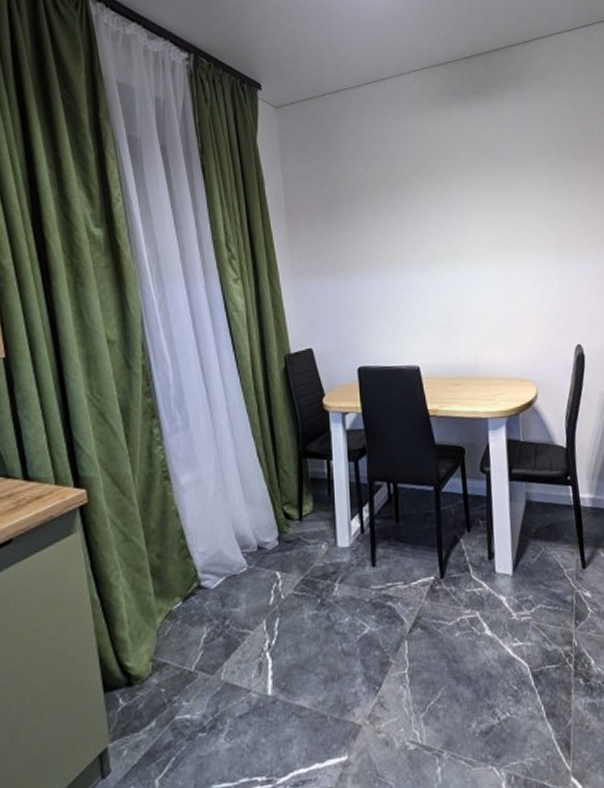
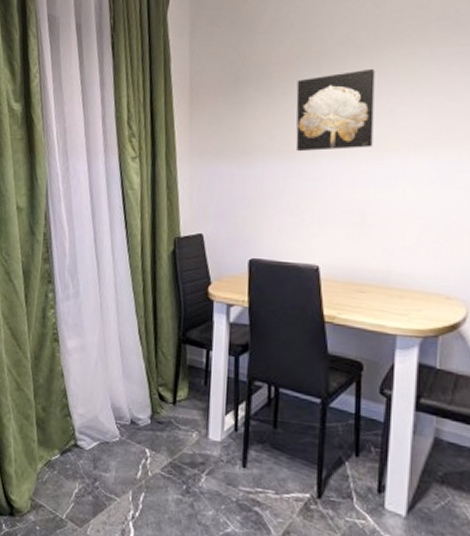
wall art: none [383,191,451,266] -> present [295,68,375,152]

